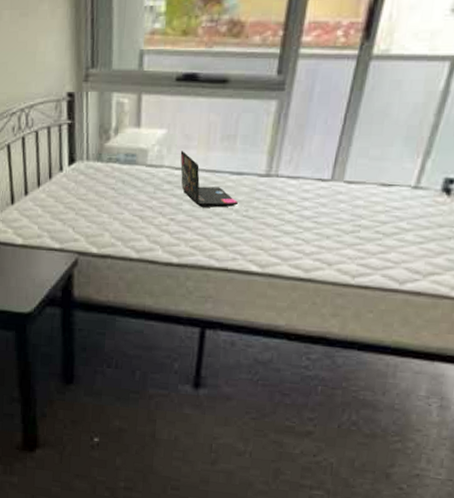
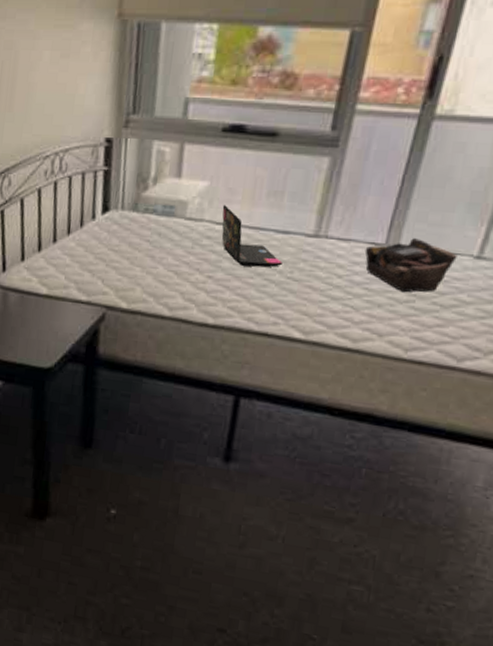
tote bag: none [312,173,397,224] -> present [364,238,458,293]

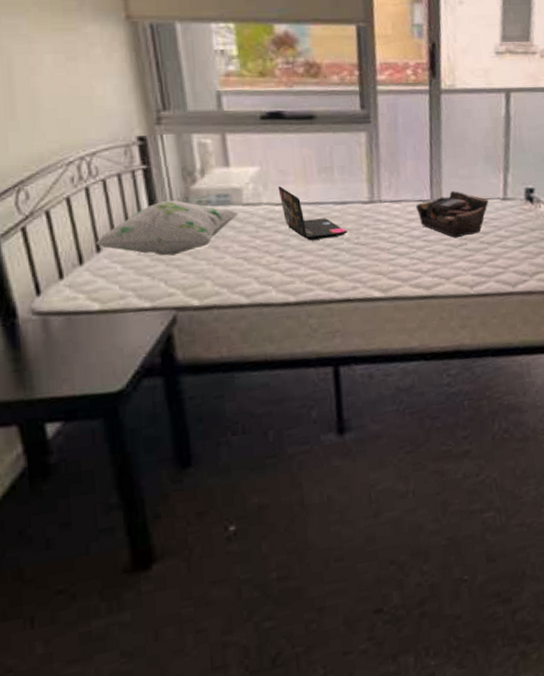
decorative pillow: none [53,204,181,257] -> present [95,200,240,256]

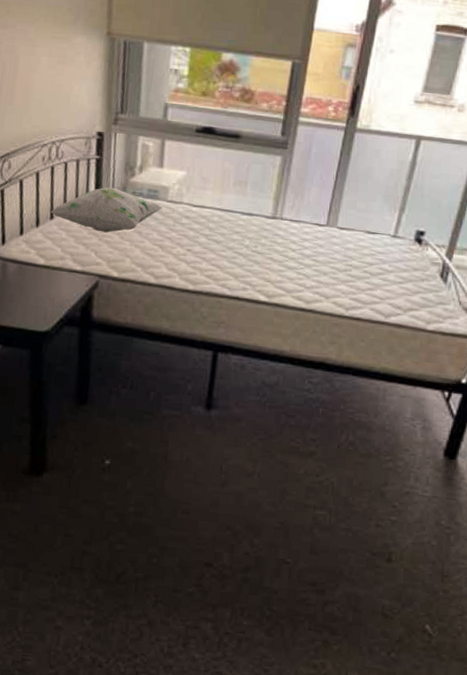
laptop: present [278,186,348,240] -> none [198,191,249,243]
tote bag: present [415,191,489,238] -> none [311,221,380,264]

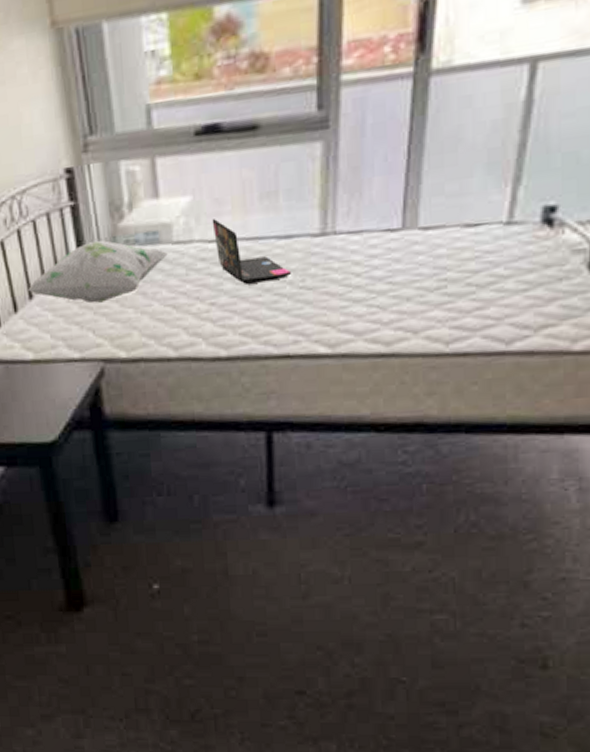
laptop: none [198,191,249,243] -> present [212,219,292,284]

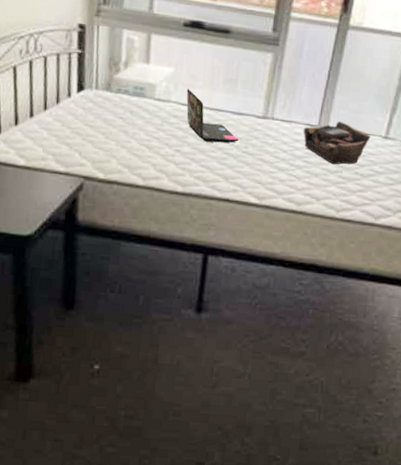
decorative pillow: present [28,240,169,304] -> none [30,84,151,132]
tote bag: none [380,215,485,280] -> present [303,121,371,165]

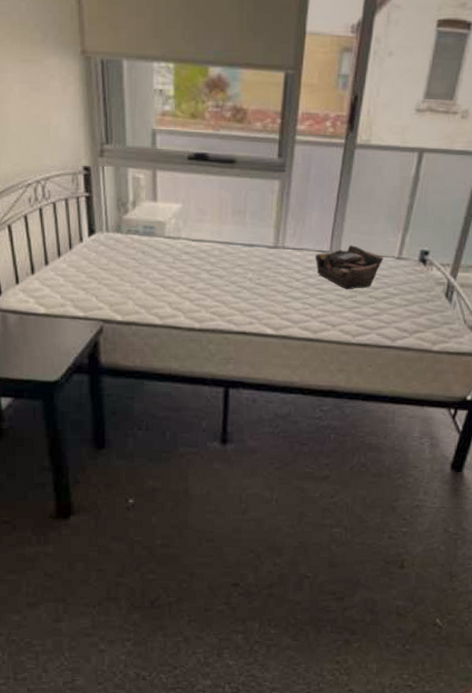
laptop: present [186,89,239,143] -> none [196,224,252,276]

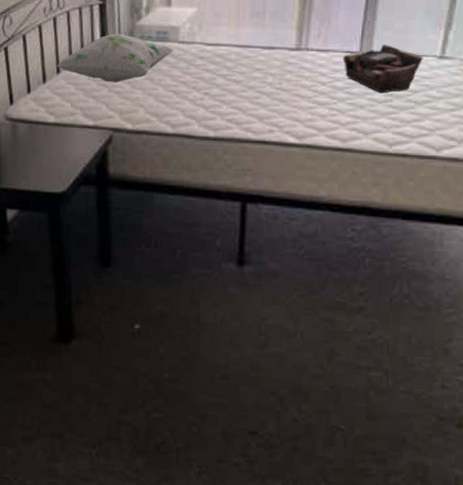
decorative pillow: none [45,226,161,275] -> present [57,33,175,83]

